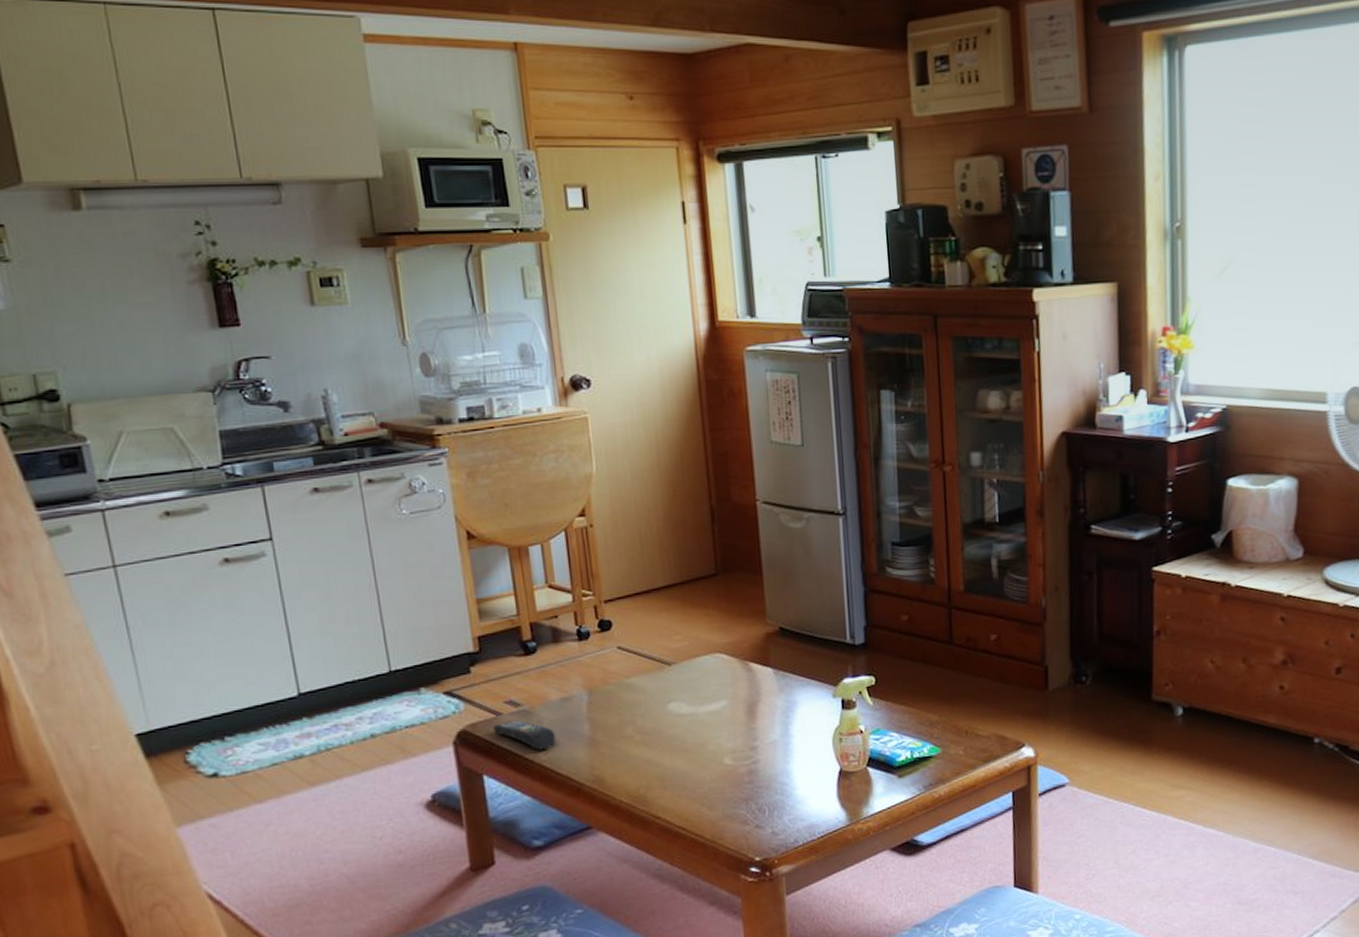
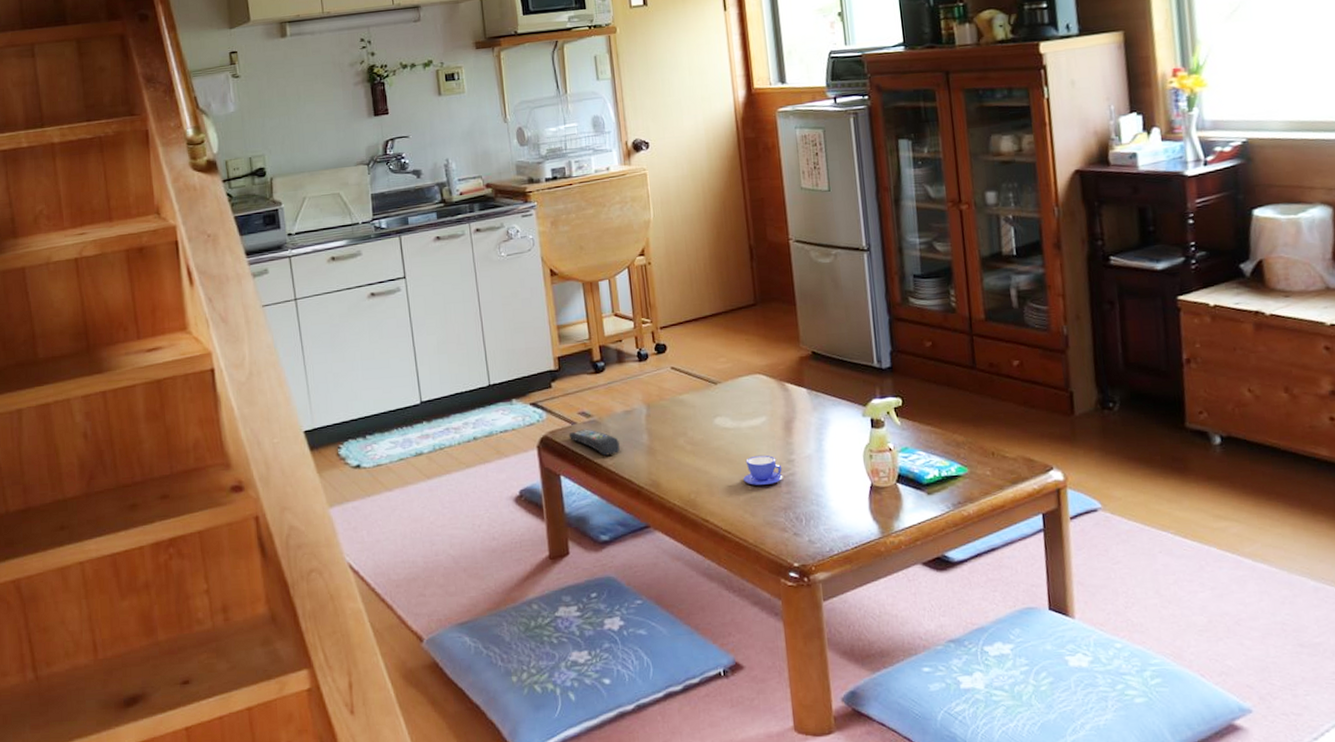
teacup: none [700,742,745,776] -> present [743,455,783,485]

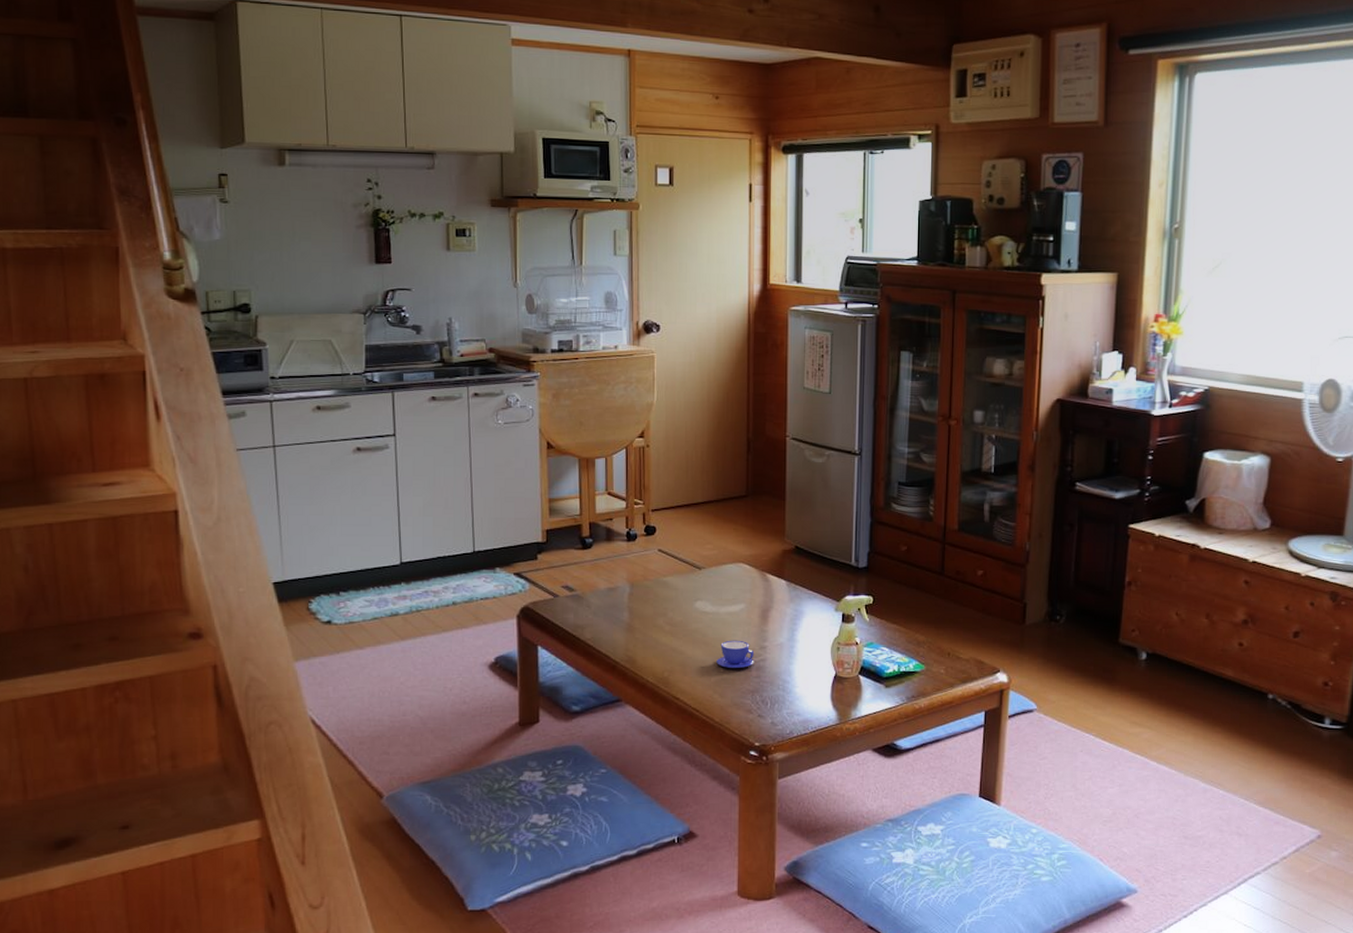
remote control: present [568,429,620,456] -> none [550,602,600,630]

